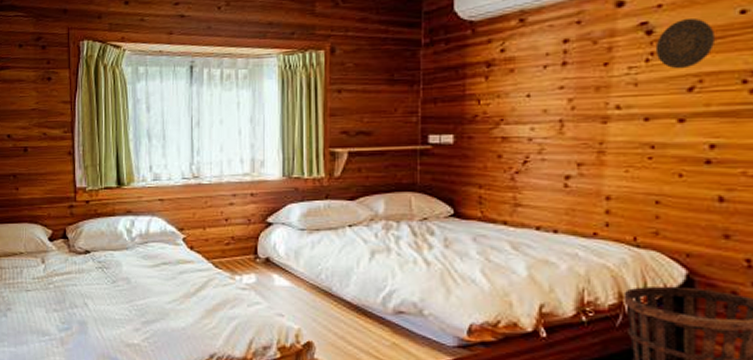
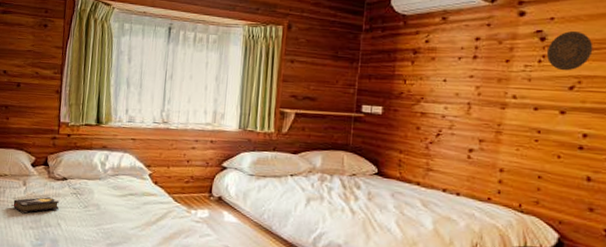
hardback book: none [30,274,84,295] -> present [11,197,60,214]

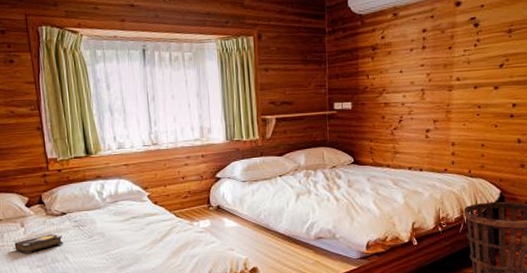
decorative plate: present [546,31,593,71] -> none [480,15,516,52]

